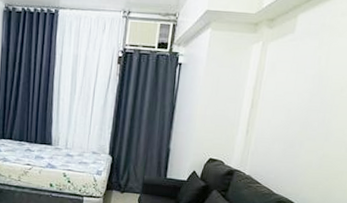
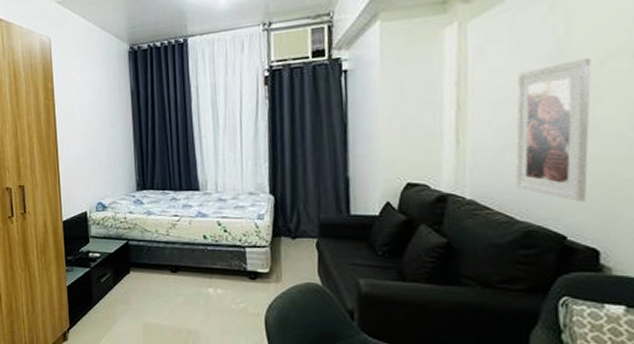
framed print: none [277,84,336,184] -> present [515,57,592,202]

